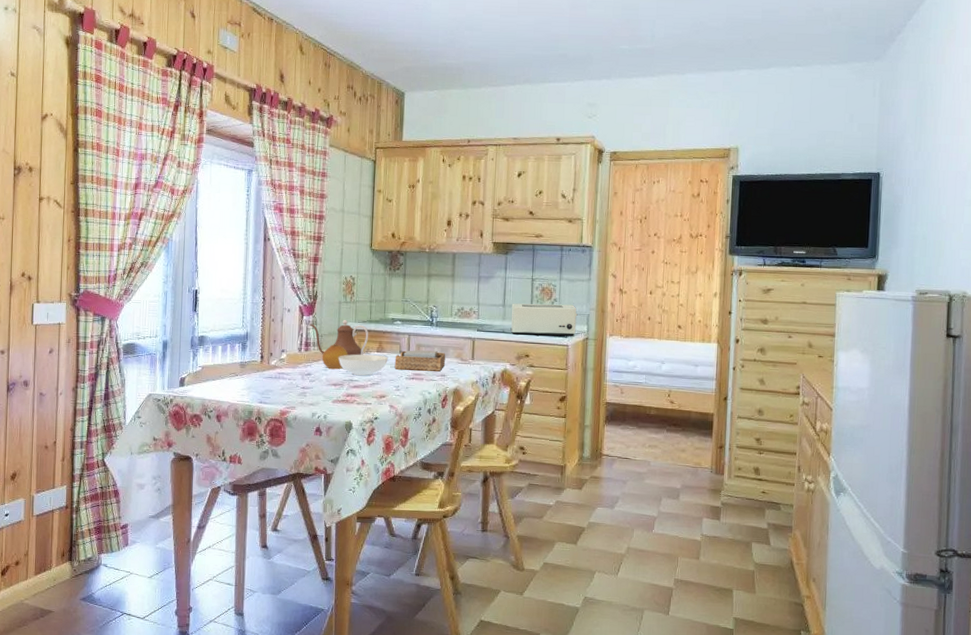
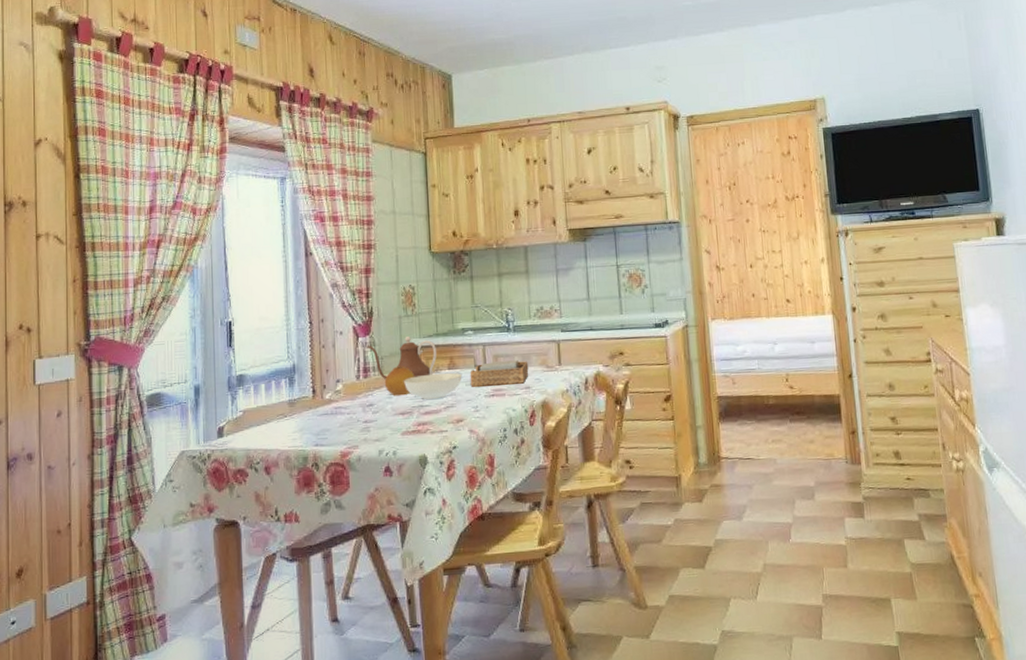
toaster: present [510,303,578,337] -> none [597,289,673,332]

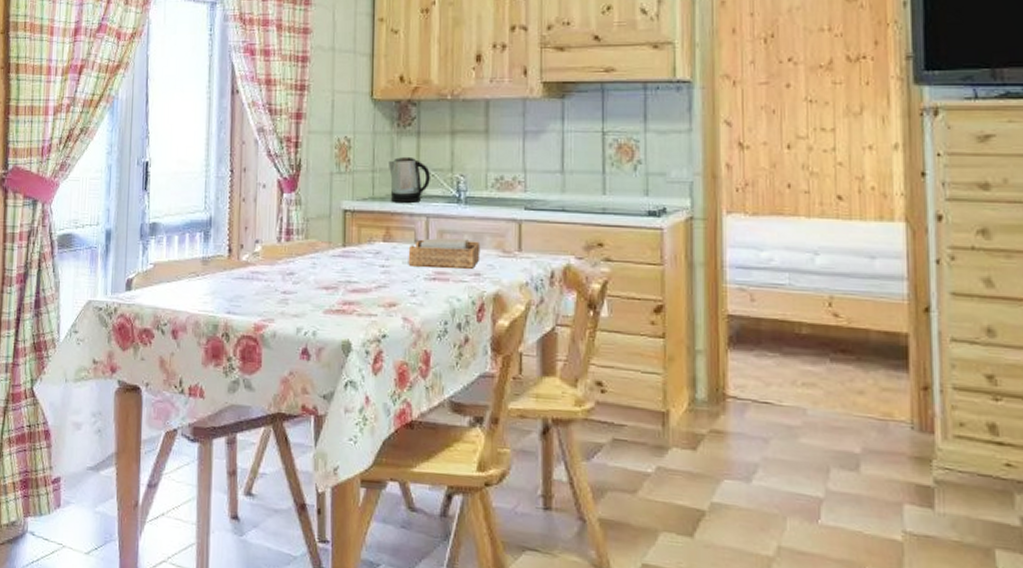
teapot: present [366,336,437,379] -> none [291,198,371,247]
fruit: present [384,366,415,395] -> none [308,231,344,266]
bowl: present [403,372,462,400] -> none [330,244,399,276]
kettle: none [449,297,484,336] -> present [389,156,430,203]

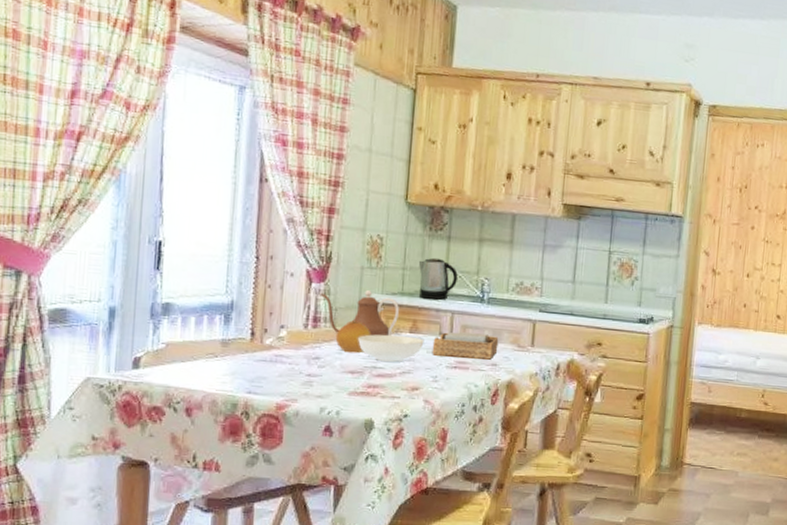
teapot: none [291,198,371,247] -> present [320,290,399,337]
fruit: none [308,231,344,266] -> present [335,320,372,352]
bowl: none [330,244,399,276] -> present [357,334,424,363]

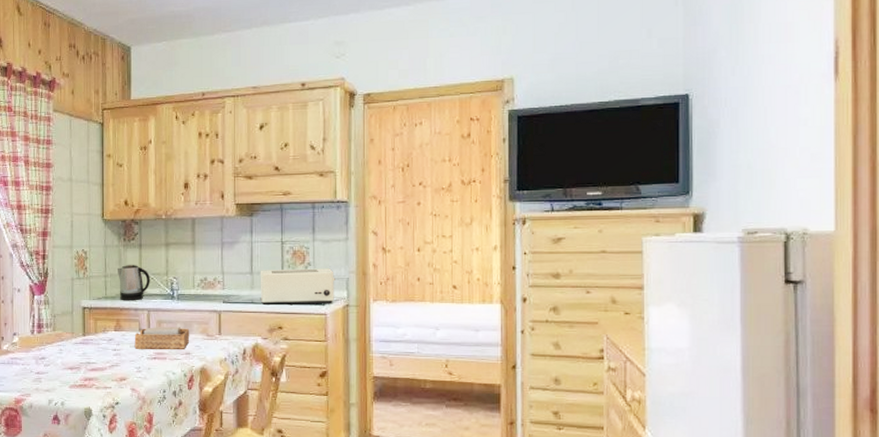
teapot: present [320,290,399,337] -> none [41,298,104,336]
fruit: present [335,320,372,352] -> none [56,324,84,351]
bowl: present [357,334,424,363] -> none [73,334,127,358]
toaster: none [580,280,662,324] -> present [260,268,335,306]

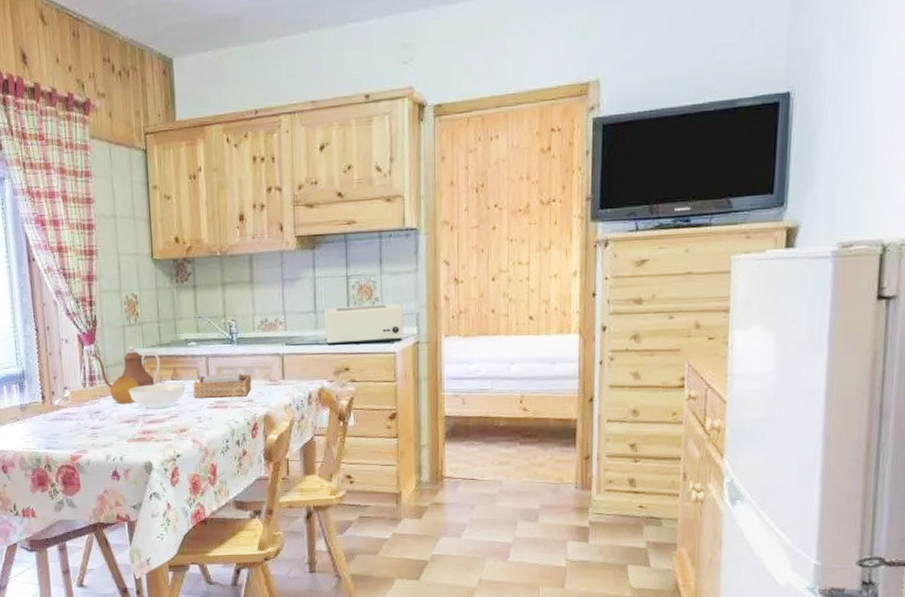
teapot: none [41,298,104,336] -> present [91,346,160,388]
fruit: none [56,324,84,351] -> present [110,375,139,403]
bowl: none [73,334,127,358] -> present [128,383,186,410]
kettle: present [118,264,150,300] -> none [171,307,207,347]

